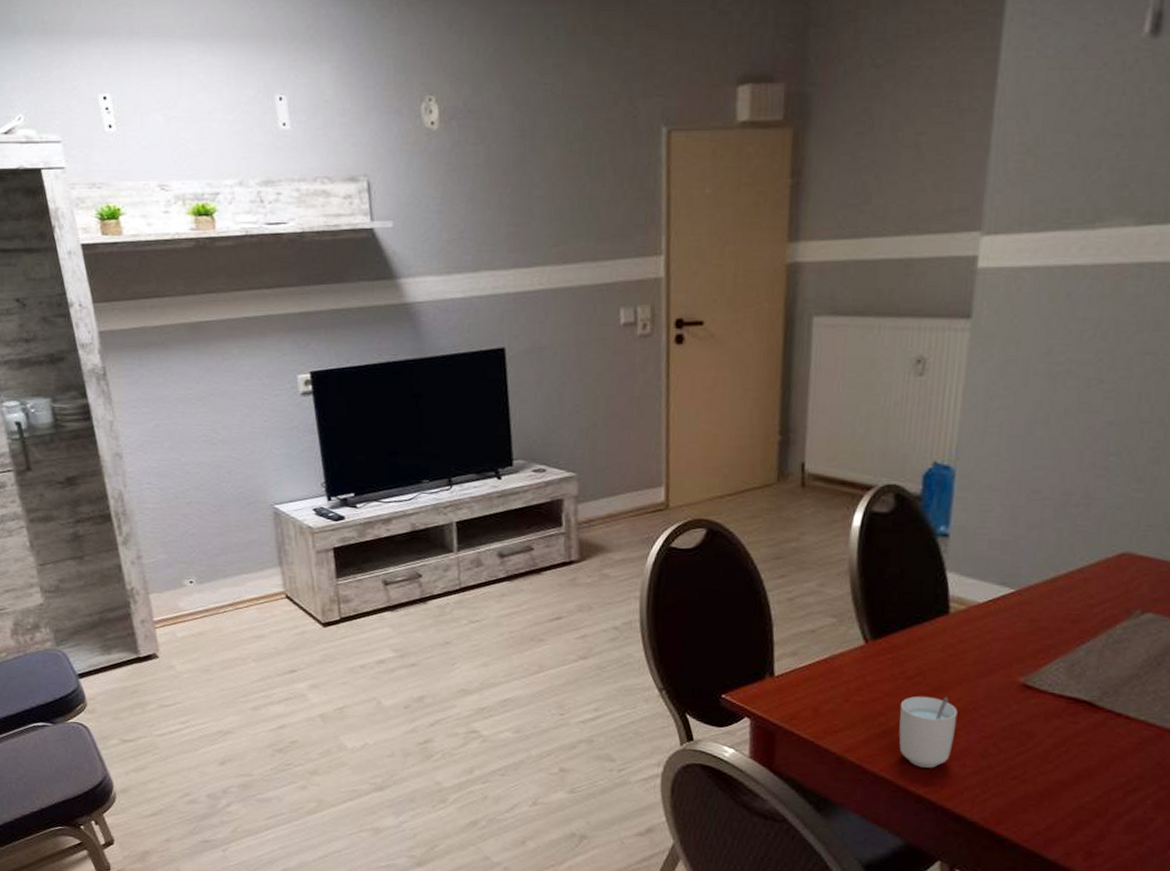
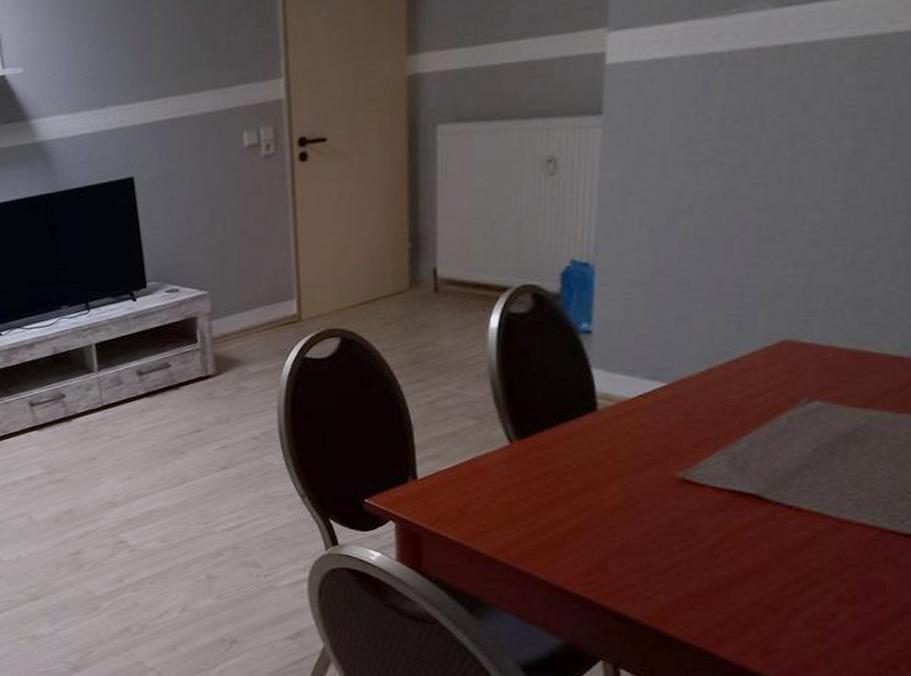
cup: present [898,696,958,768] -> none [550,494,612,567]

